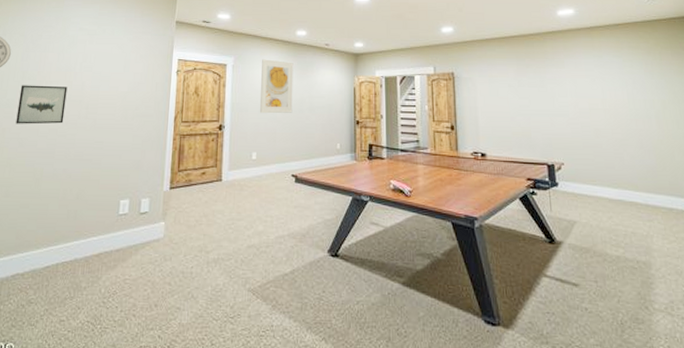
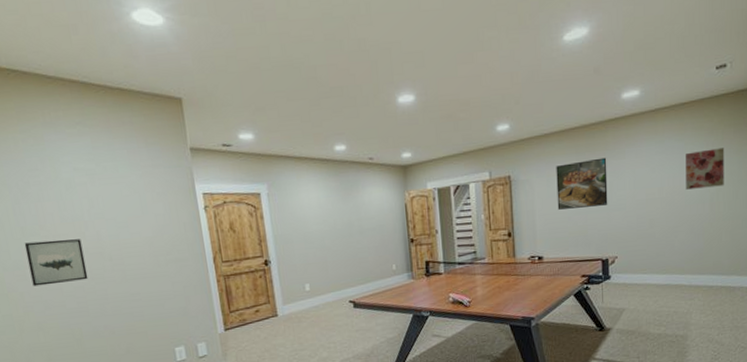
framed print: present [260,59,294,114] -> none [300,182,342,243]
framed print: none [497,65,550,110] -> present [556,157,608,210]
wall art: none [625,68,669,104] -> present [686,148,725,190]

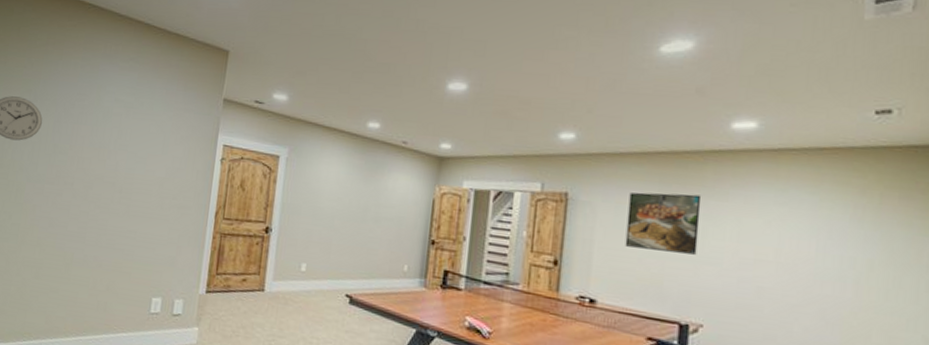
wall art: present [24,239,88,287] -> none [46,159,101,207]
wall art: present [686,148,725,190] -> none [817,211,883,266]

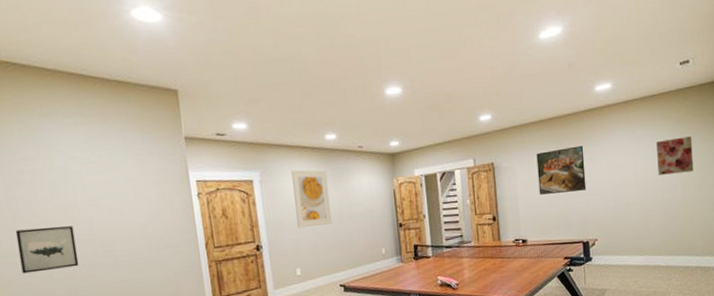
wall art: none [46,159,101,207] -> present [15,226,79,274]
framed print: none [315,153,361,222] -> present [291,169,332,229]
wall art: none [817,211,883,266] -> present [656,136,694,175]

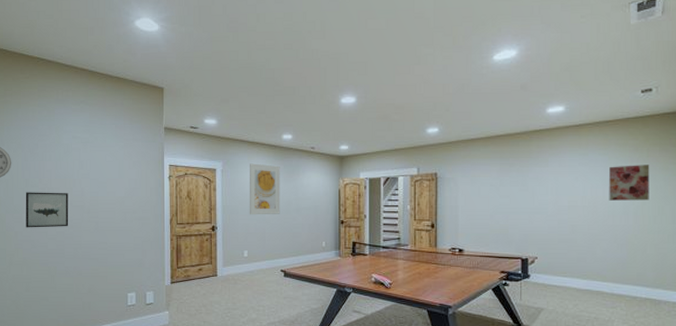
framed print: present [536,145,586,195] -> none [480,164,530,208]

